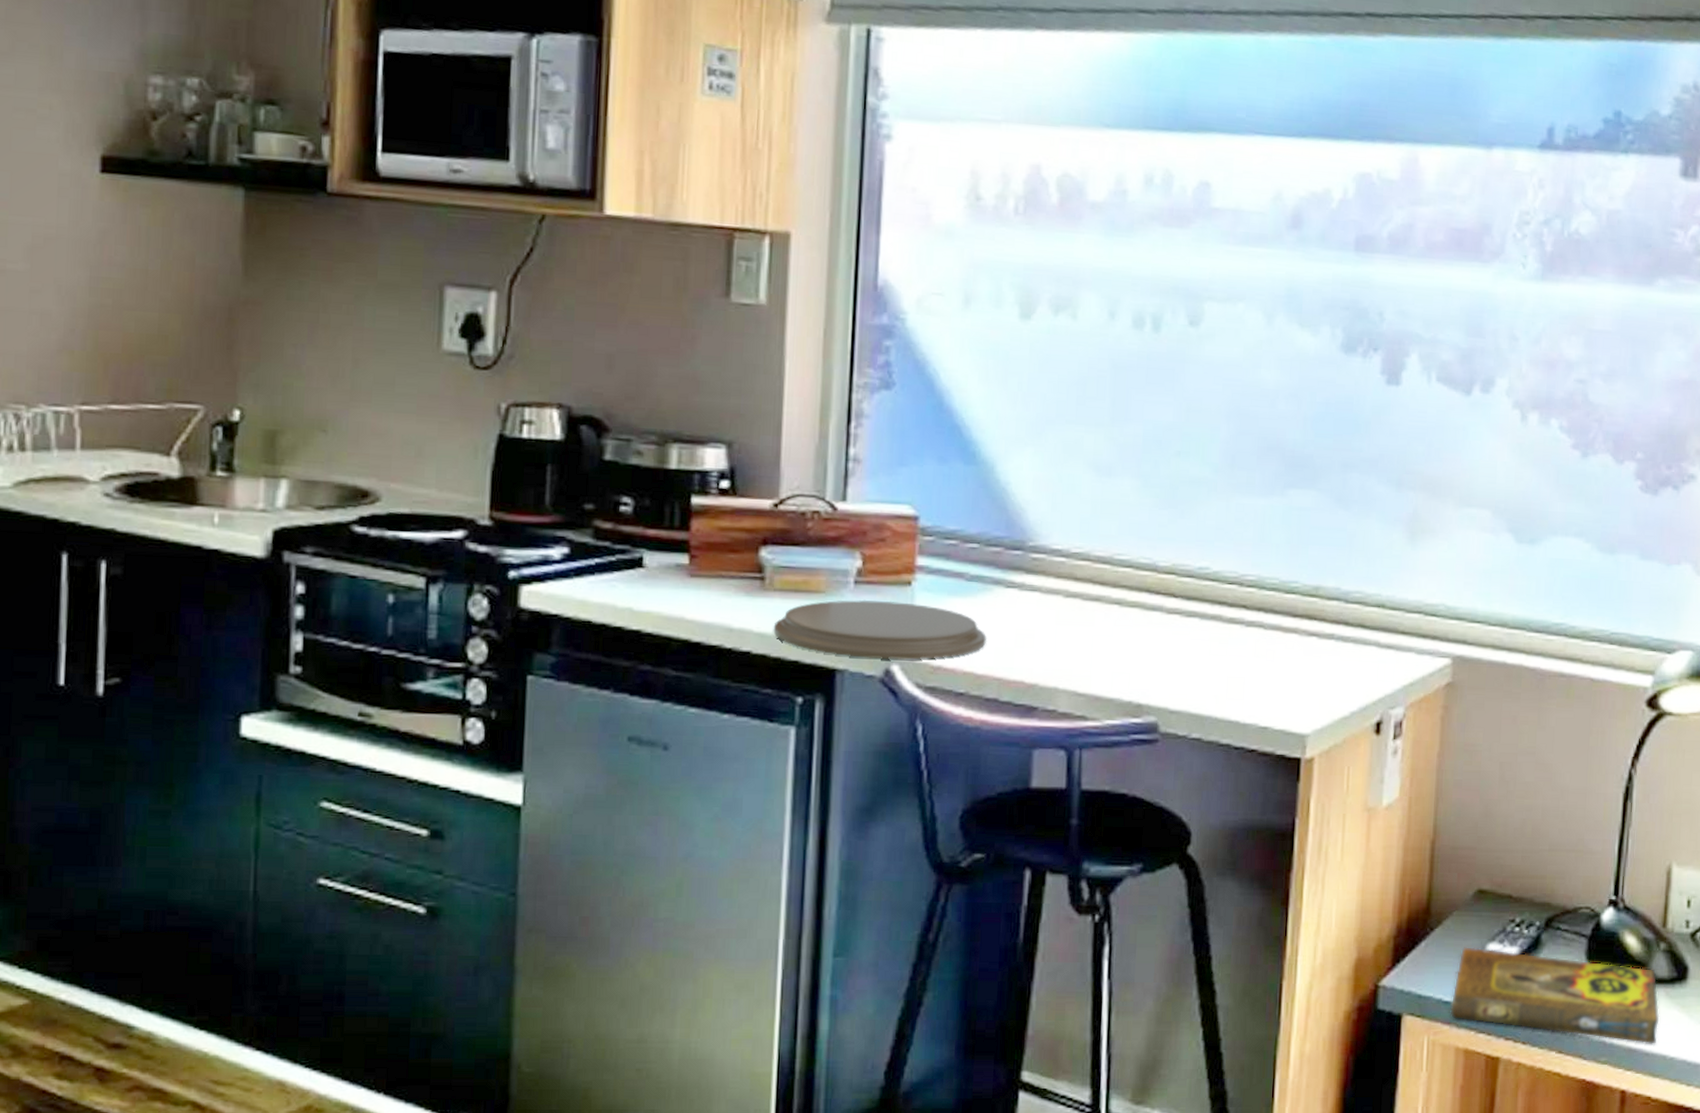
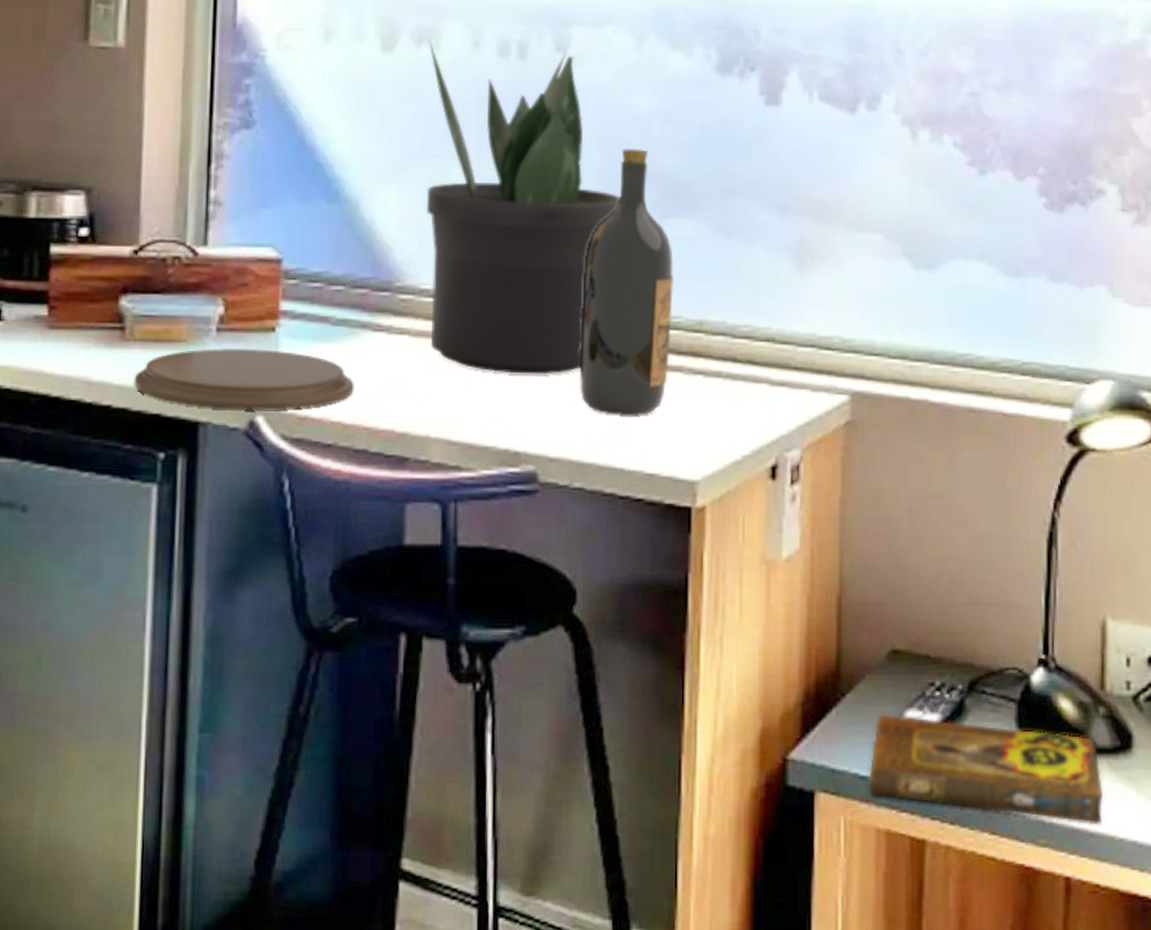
planter: none [1060,310,1246,633] -> present [426,40,621,375]
wine bottle: none [1201,421,1293,673] -> present [580,149,674,416]

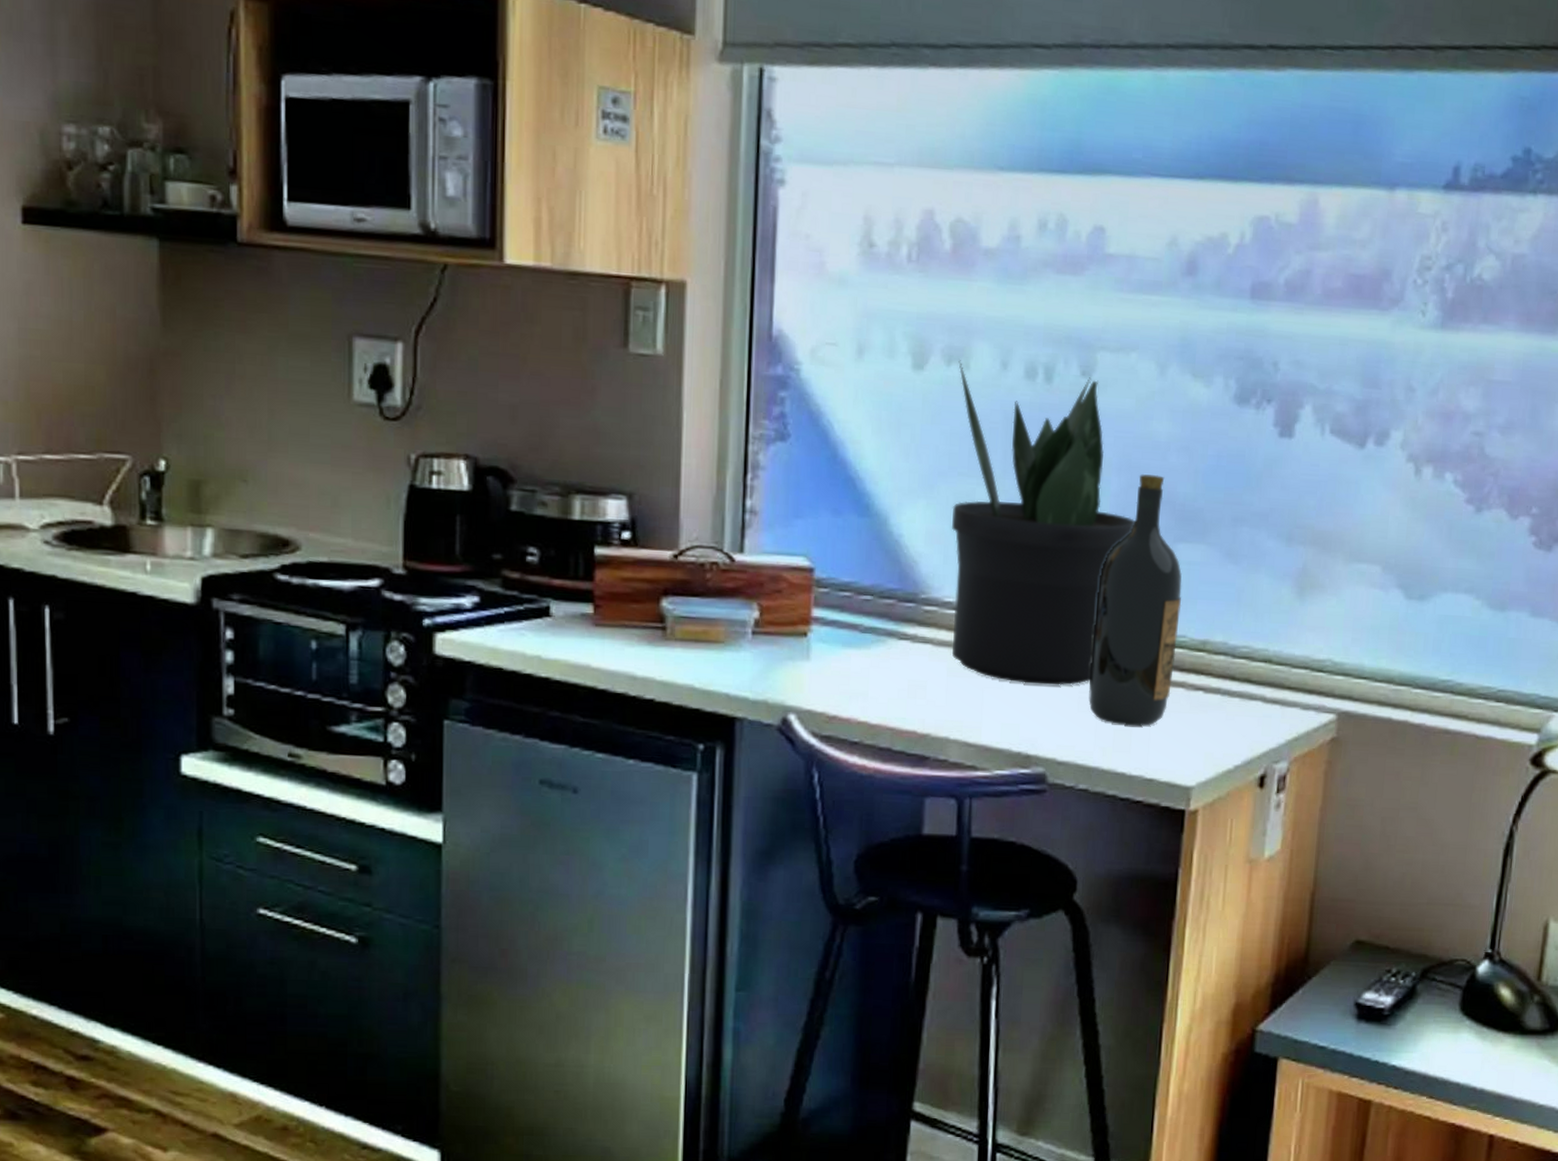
plate: present [134,347,355,411] -> none [675,649,881,710]
book: present [868,713,1104,823] -> none [1325,994,1531,1092]

